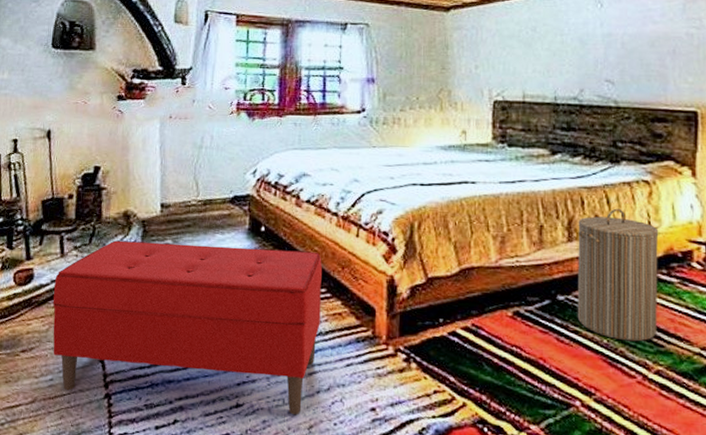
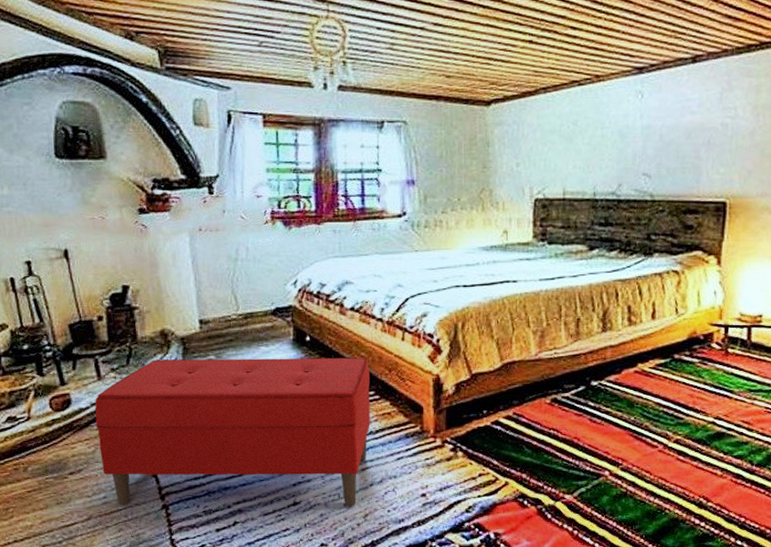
laundry hamper: present [577,208,659,342] -> none [608,298,685,417]

